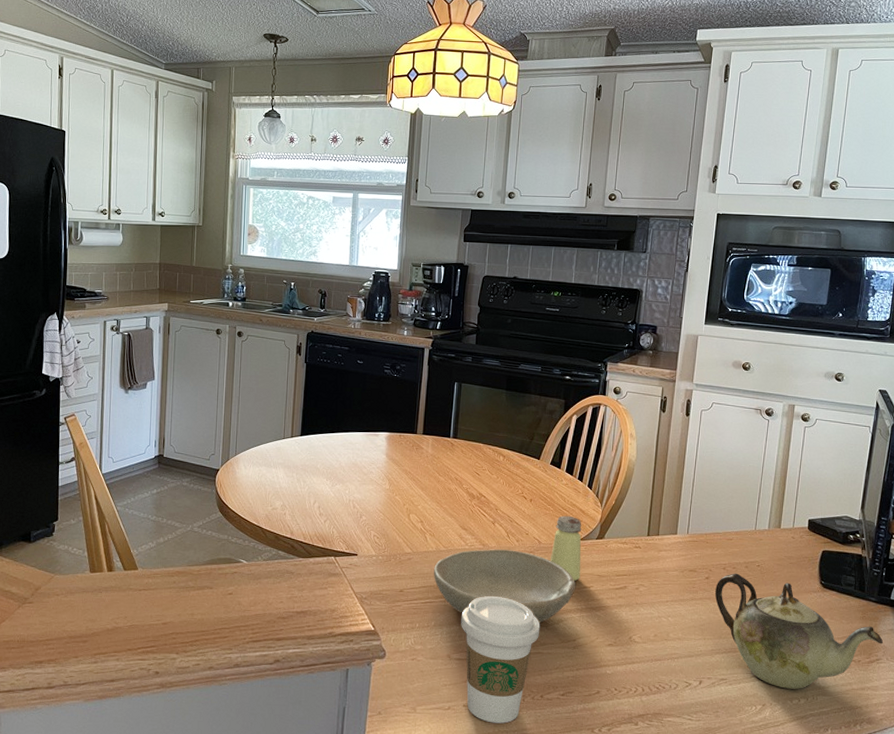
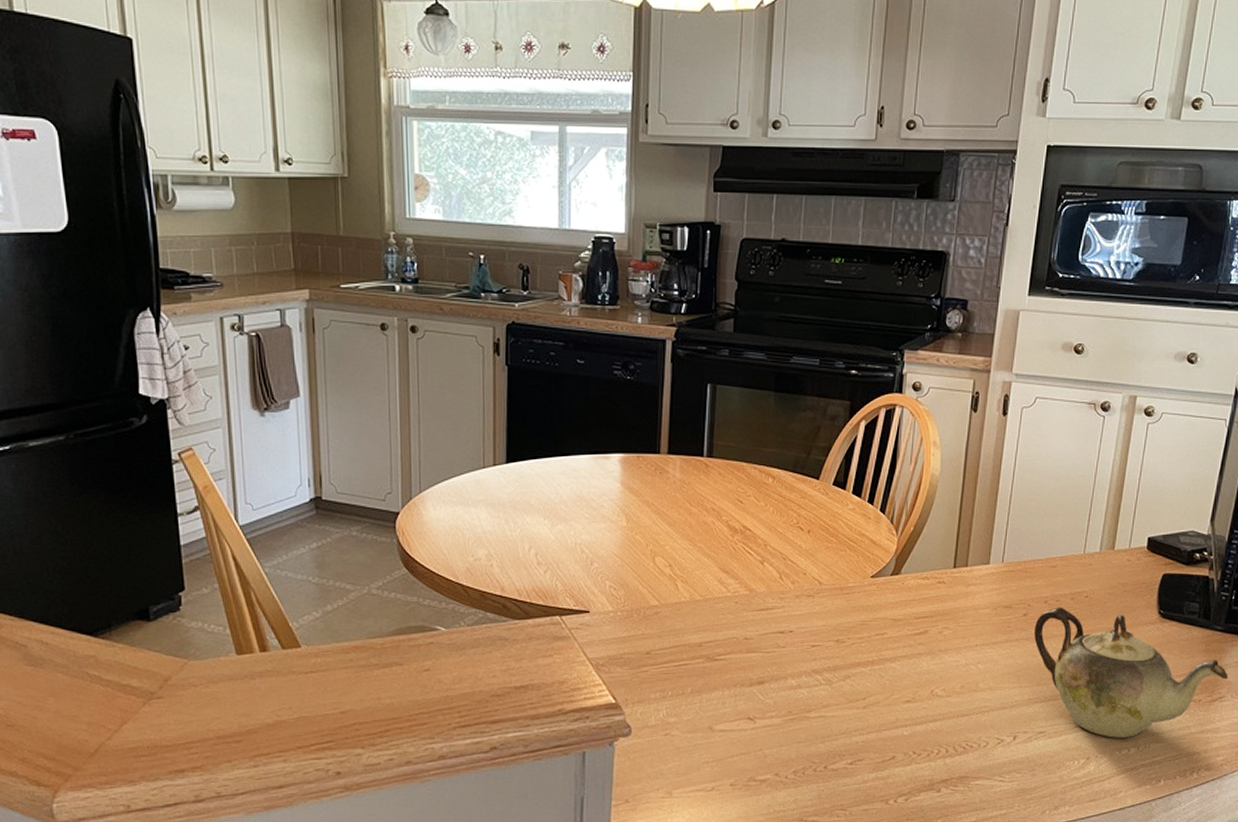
bowl: present [433,549,576,623] -> none [687,594,866,680]
coffee cup: present [461,595,540,724] -> none [724,651,823,803]
saltshaker: present [550,515,582,581] -> none [833,548,873,627]

